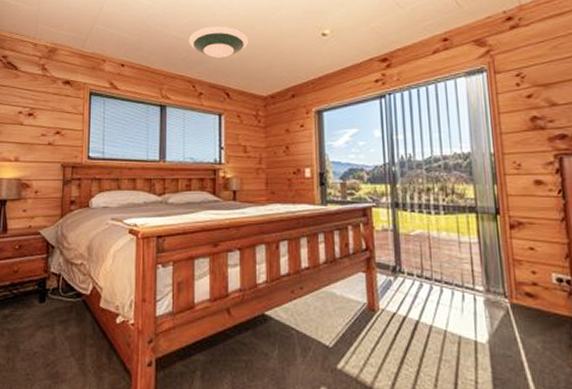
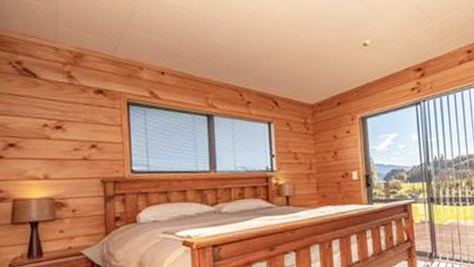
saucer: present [189,25,249,58] -> none [233,33,294,66]

